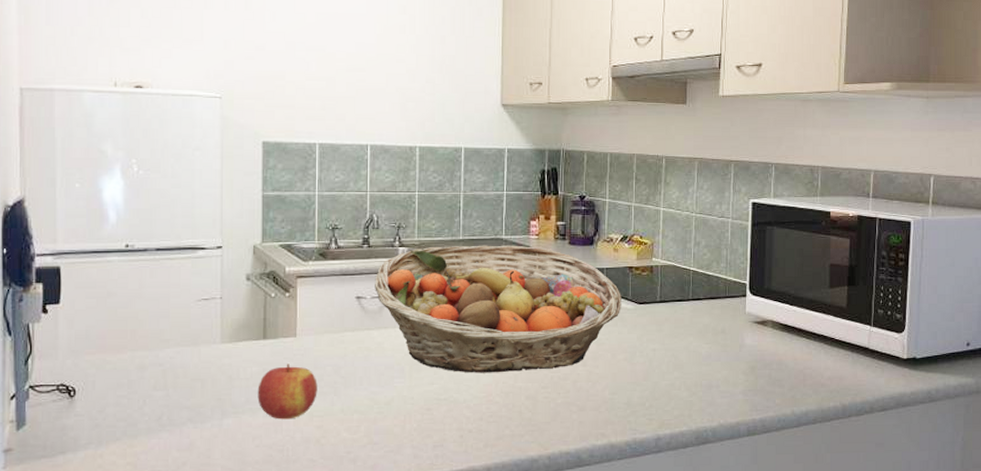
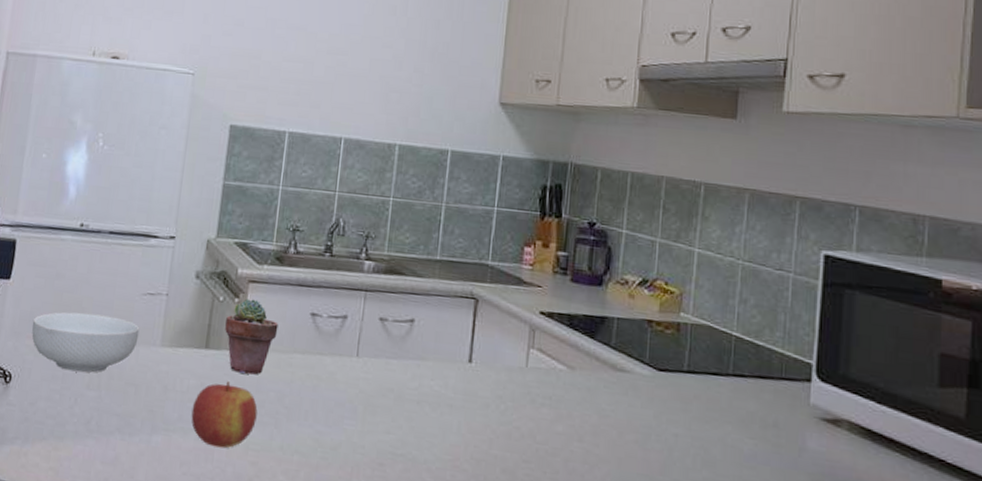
cereal bowl: none [89,324,198,377] -> present [31,312,140,373]
potted succulent: none [280,292,328,356] -> present [225,298,279,375]
fruit basket: present [375,245,621,373] -> none [333,264,636,439]

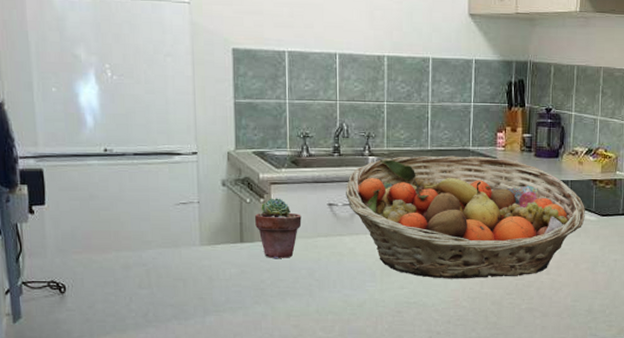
cereal bowl: present [31,312,140,373] -> none [75,226,179,276]
apple: present [191,381,258,449] -> none [237,266,293,318]
fruit basket: none [333,264,636,439] -> present [346,155,585,279]

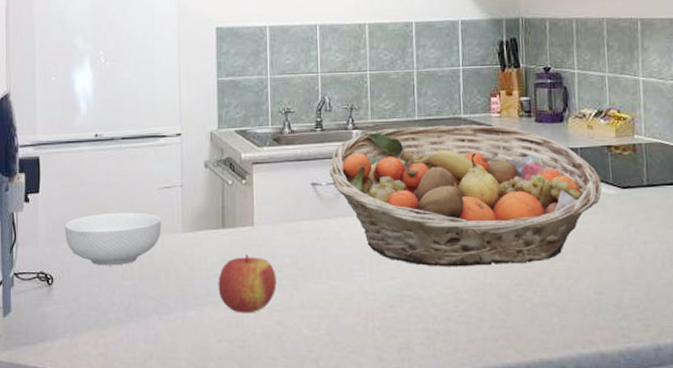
cereal bowl: none [75,226,179,276] -> present [64,212,162,266]
apple: none [237,266,293,318] -> present [218,254,277,313]
potted succulent: present [255,198,302,259] -> none [237,179,284,246]

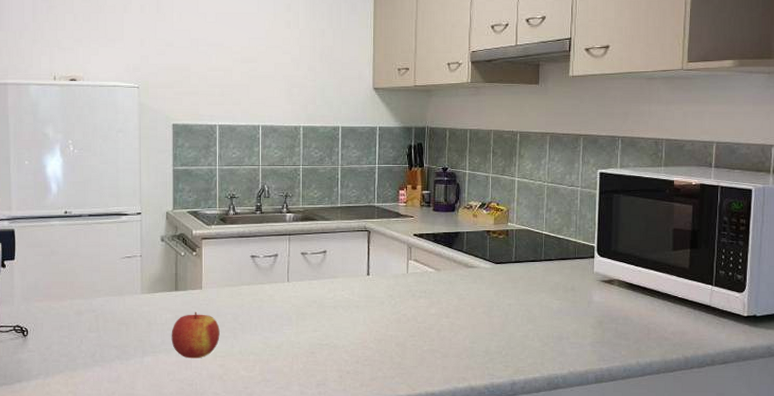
cereal bowl: present [64,212,162,266] -> none [38,277,123,321]
fruit basket: present [329,124,602,267] -> none [266,211,480,323]

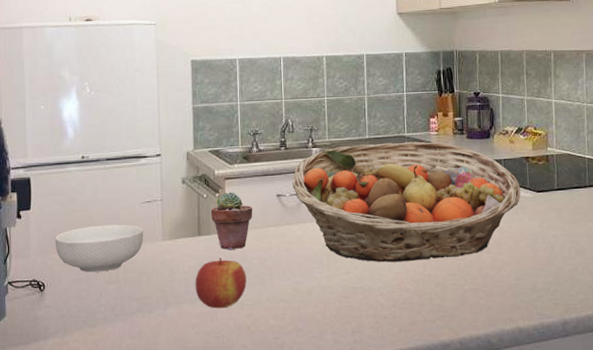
cereal bowl: none [38,277,123,321] -> present [55,224,144,273]
potted succulent: none [188,251,228,306] -> present [211,192,253,250]
fruit basket: none [266,211,480,323] -> present [292,141,521,263]

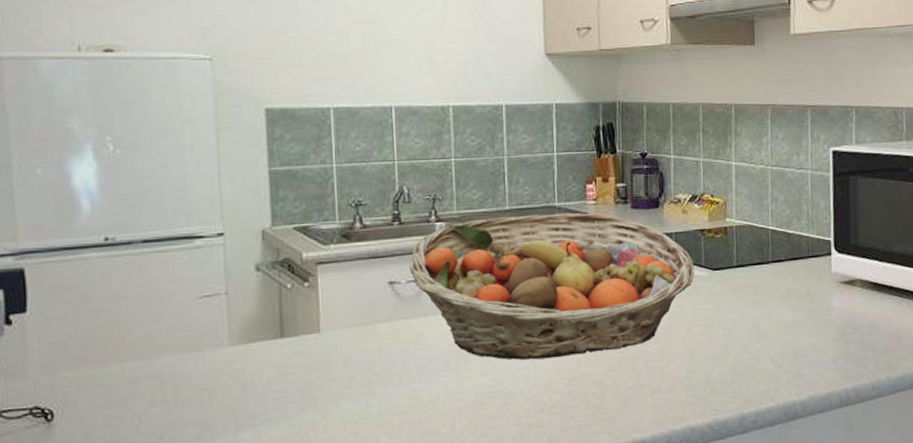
cereal bowl: present [55,224,144,273] -> none [66,327,202,393]
apple: present [195,257,247,309] -> none [277,364,349,429]
potted succulent: present [211,192,253,250] -> none [298,280,357,355]

